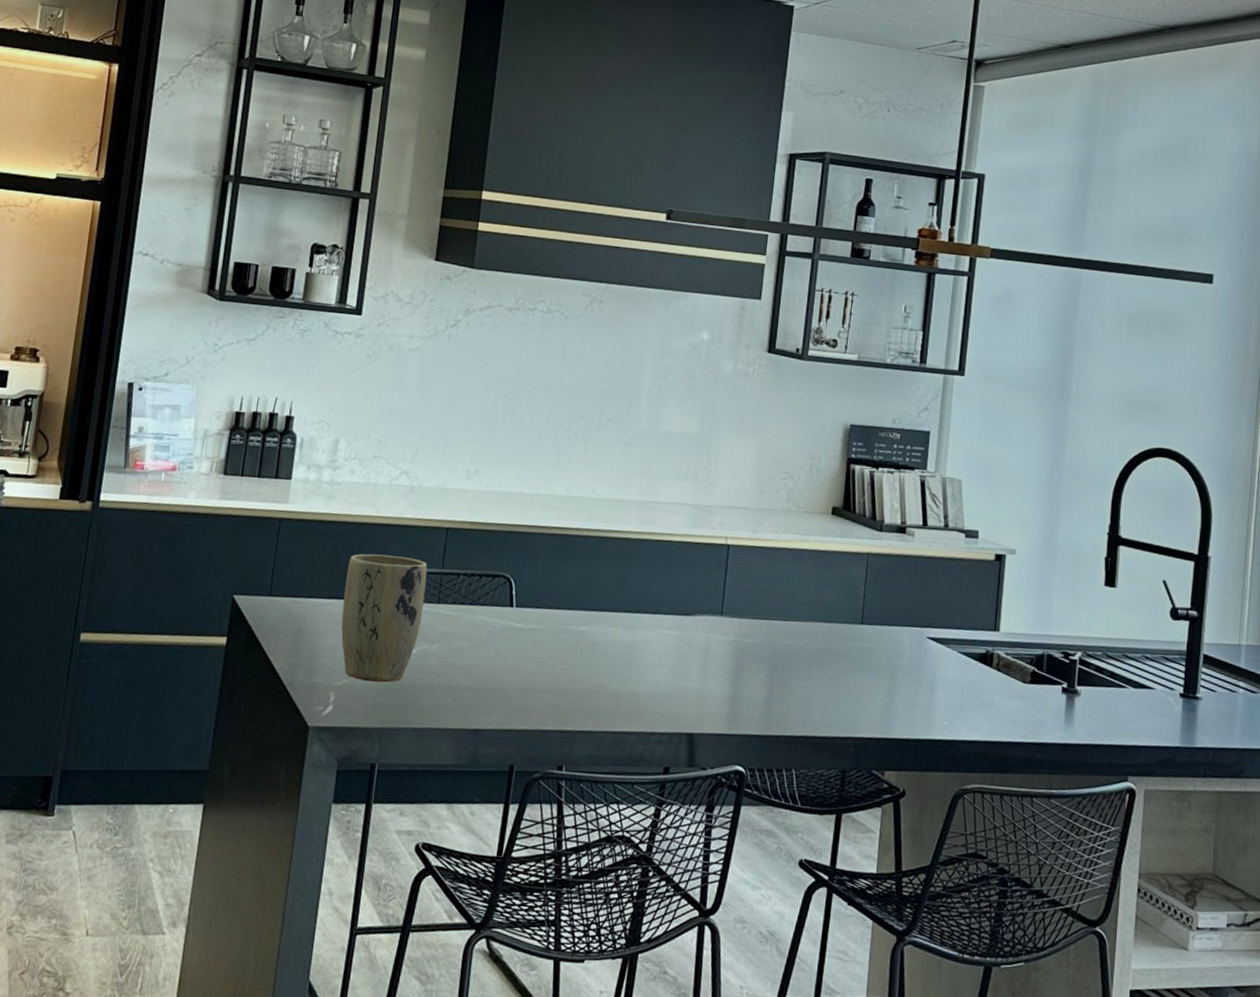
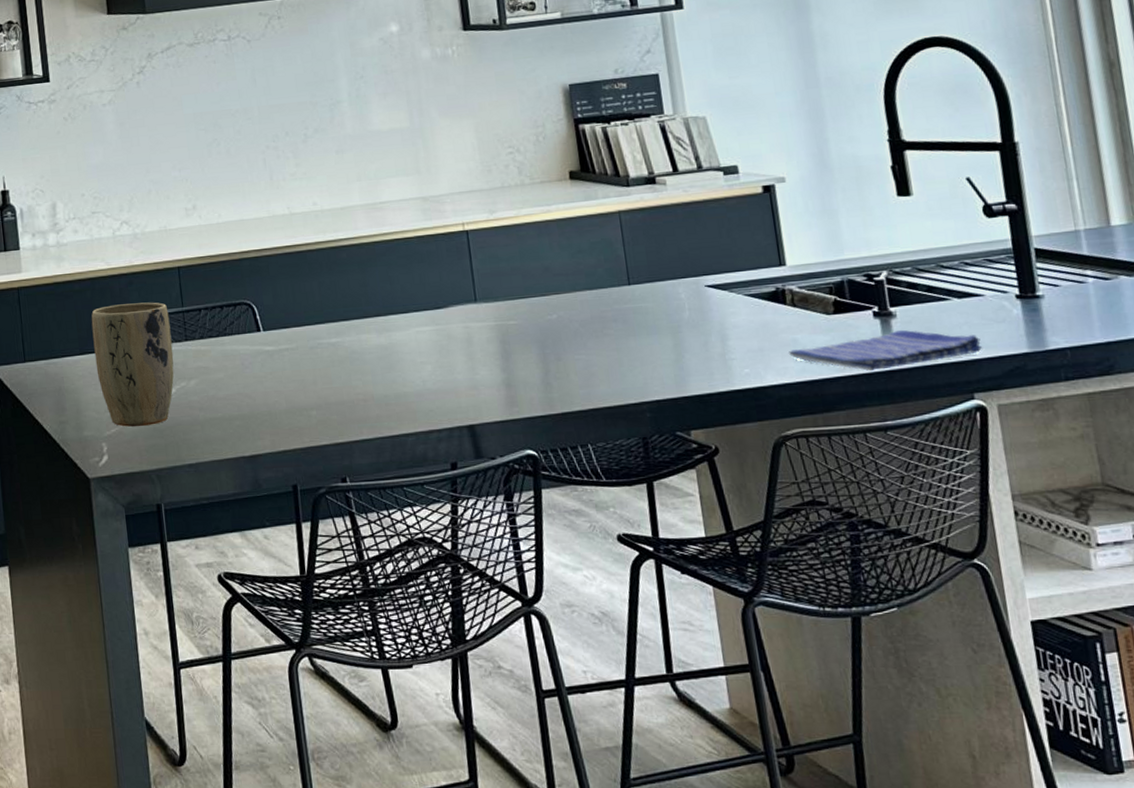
dish towel: none [984,707,1144,742] -> present [789,329,983,372]

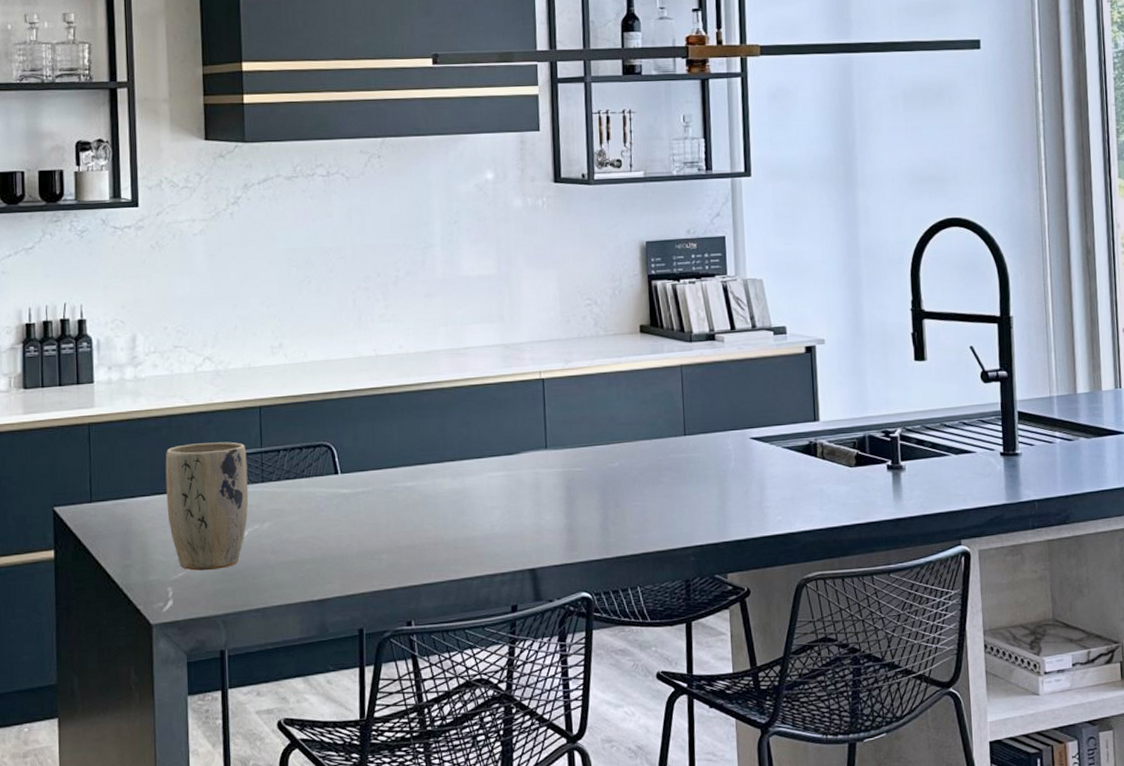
dish towel: present [789,329,983,372] -> none [816,481,971,520]

